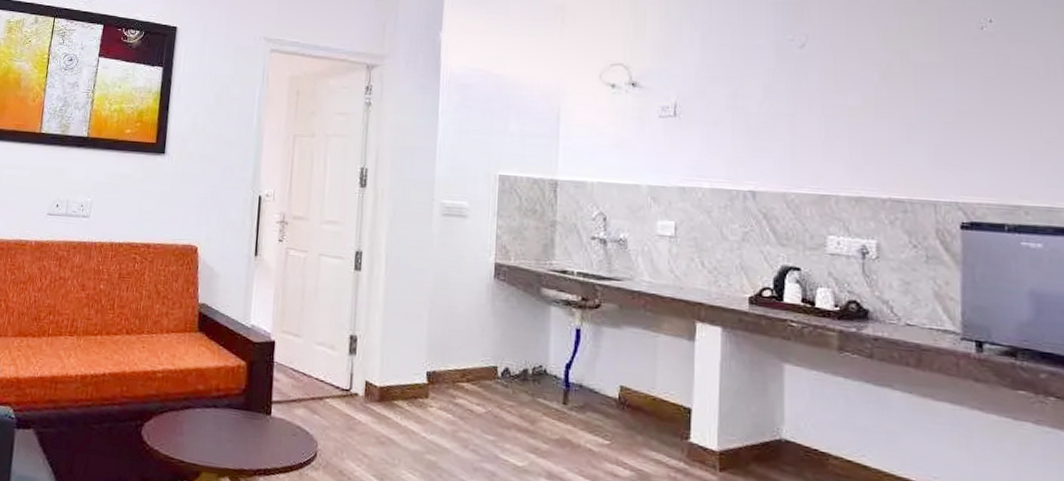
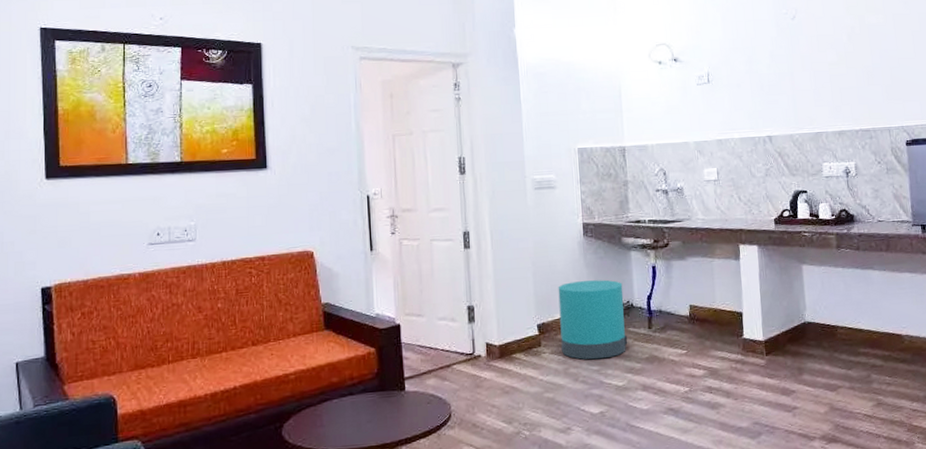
trash can: none [452,329,536,429] -> present [558,279,628,360]

